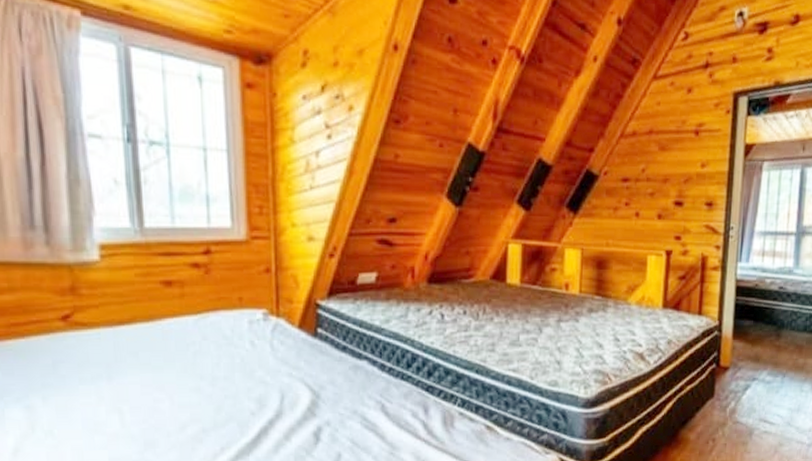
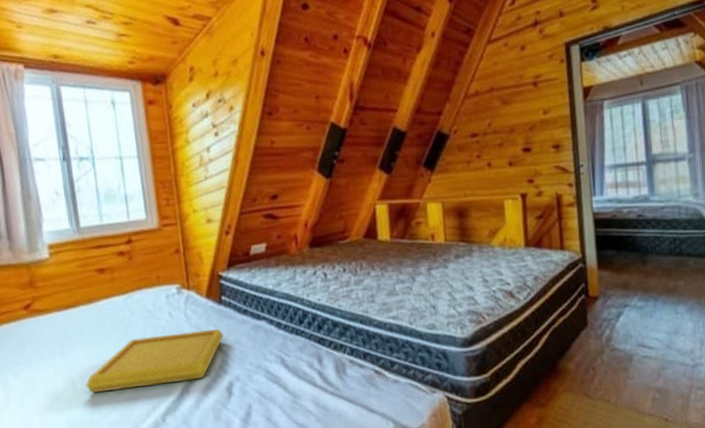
serving tray: none [137,364,315,428] -> present [86,328,224,393]

